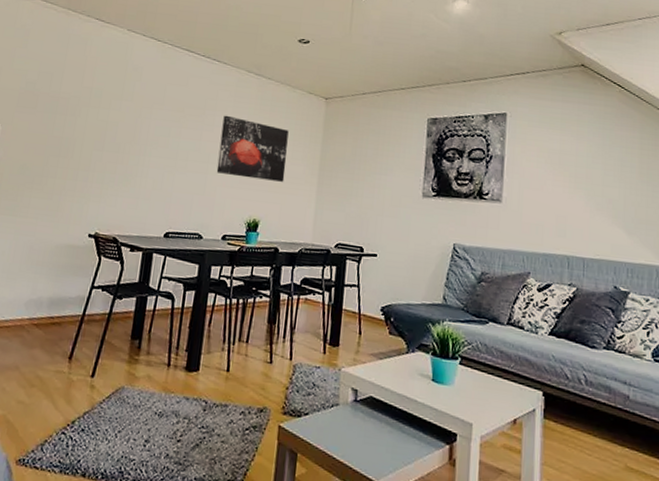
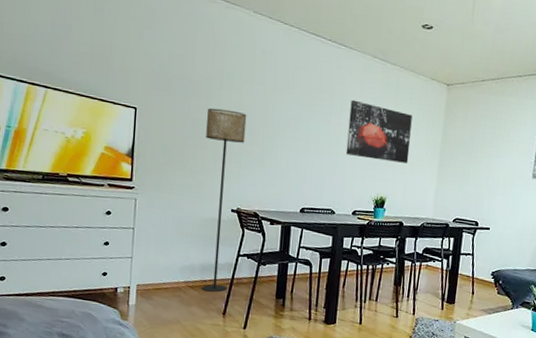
floor lamp: none [47,125,113,332] -> present [201,108,247,293]

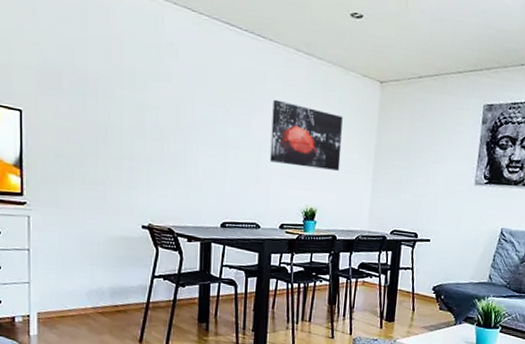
floor lamp: present [201,108,247,293] -> none [106,109,154,318]

